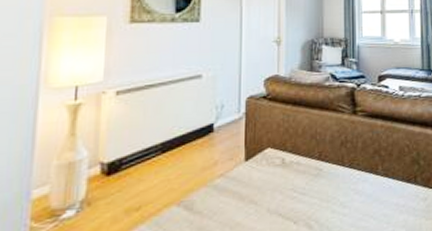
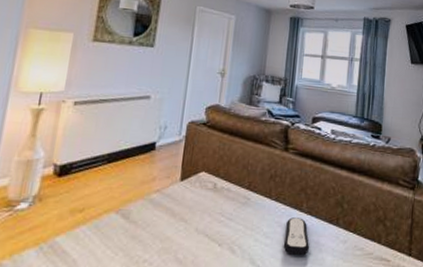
remote control: none [362,181,390,221] -> present [283,217,310,255]

